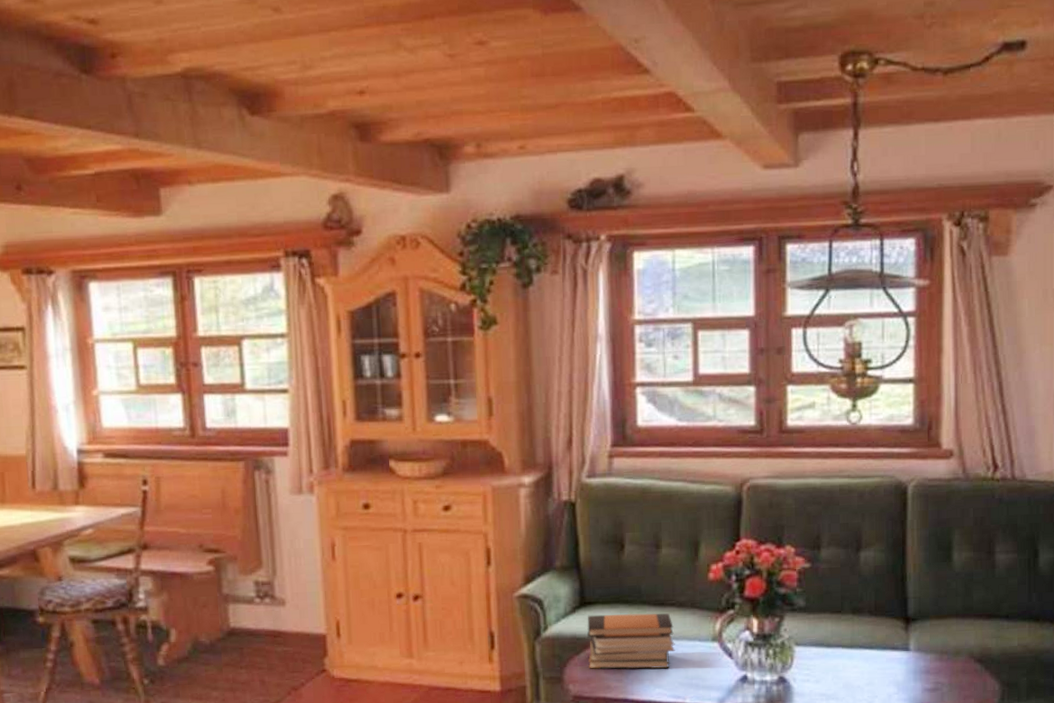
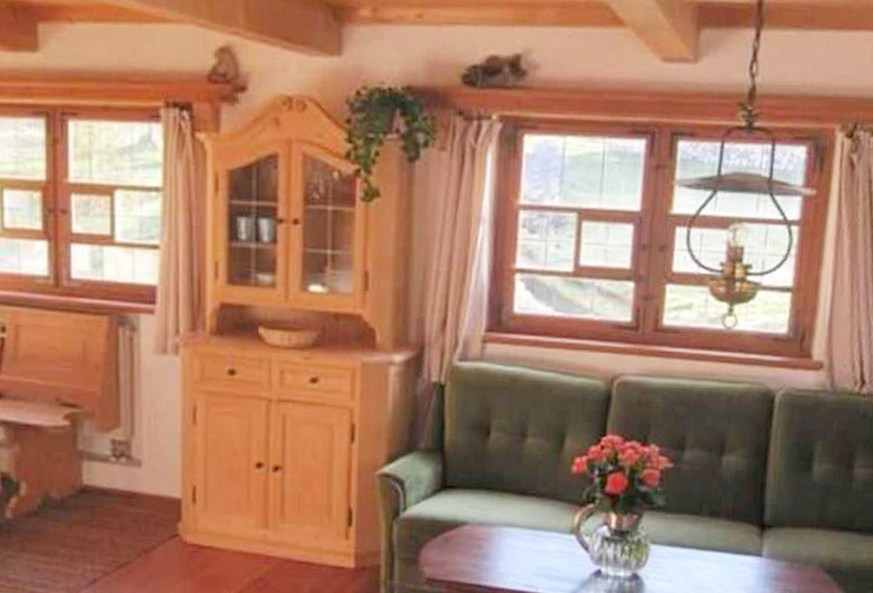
book stack: present [587,613,675,670] -> none [445,499,533,558]

